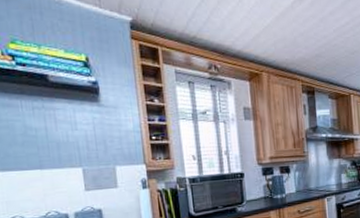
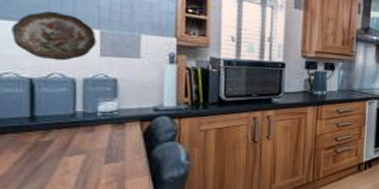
decorative plate: none [13,157,81,200] -> present [12,10,97,61]

